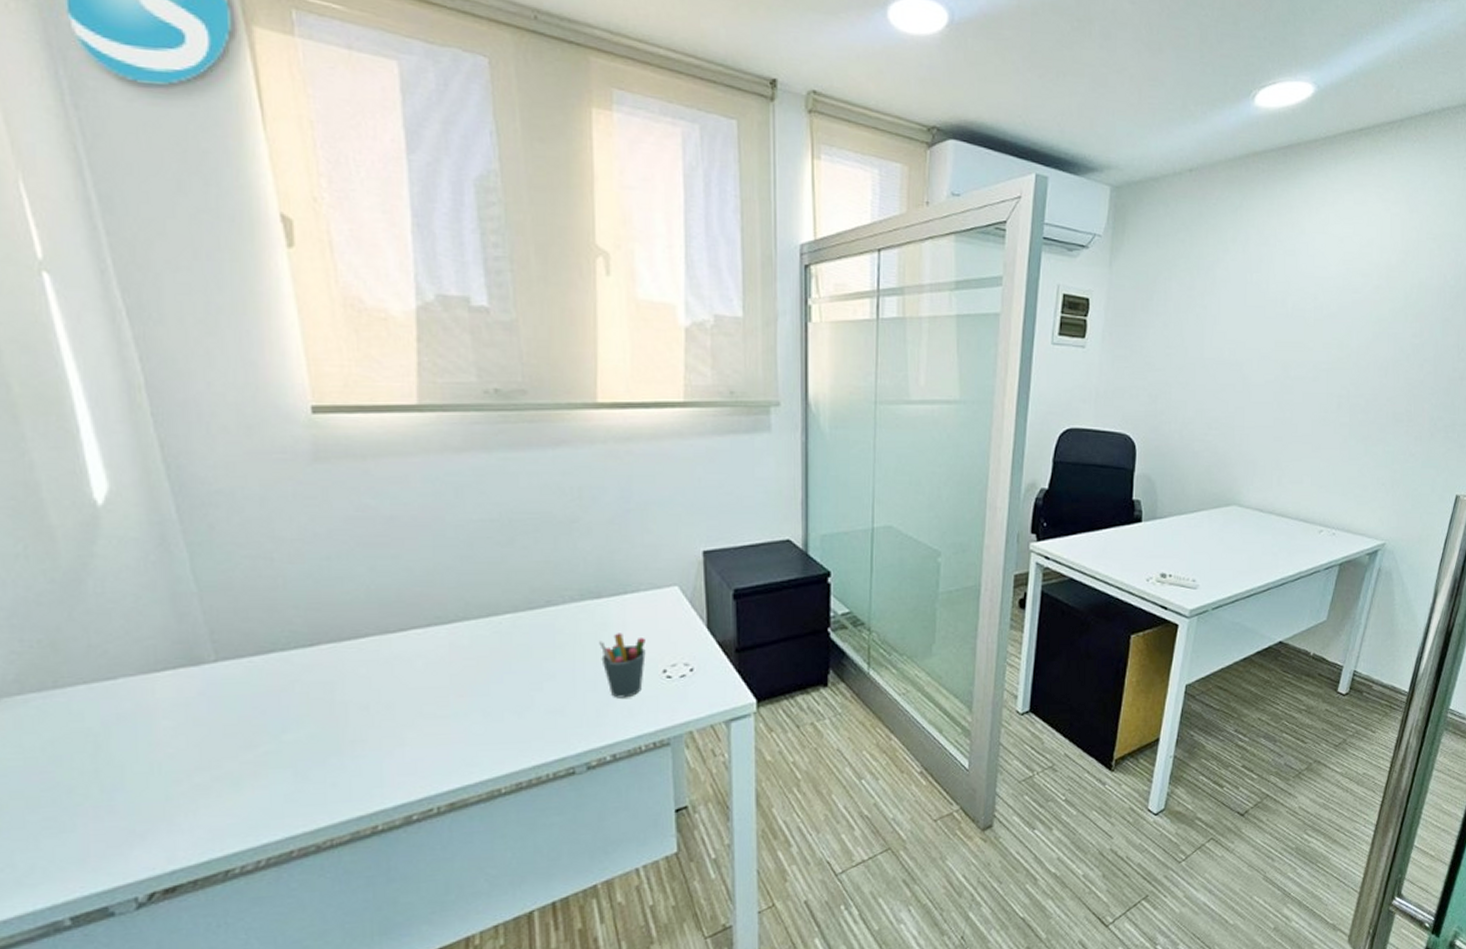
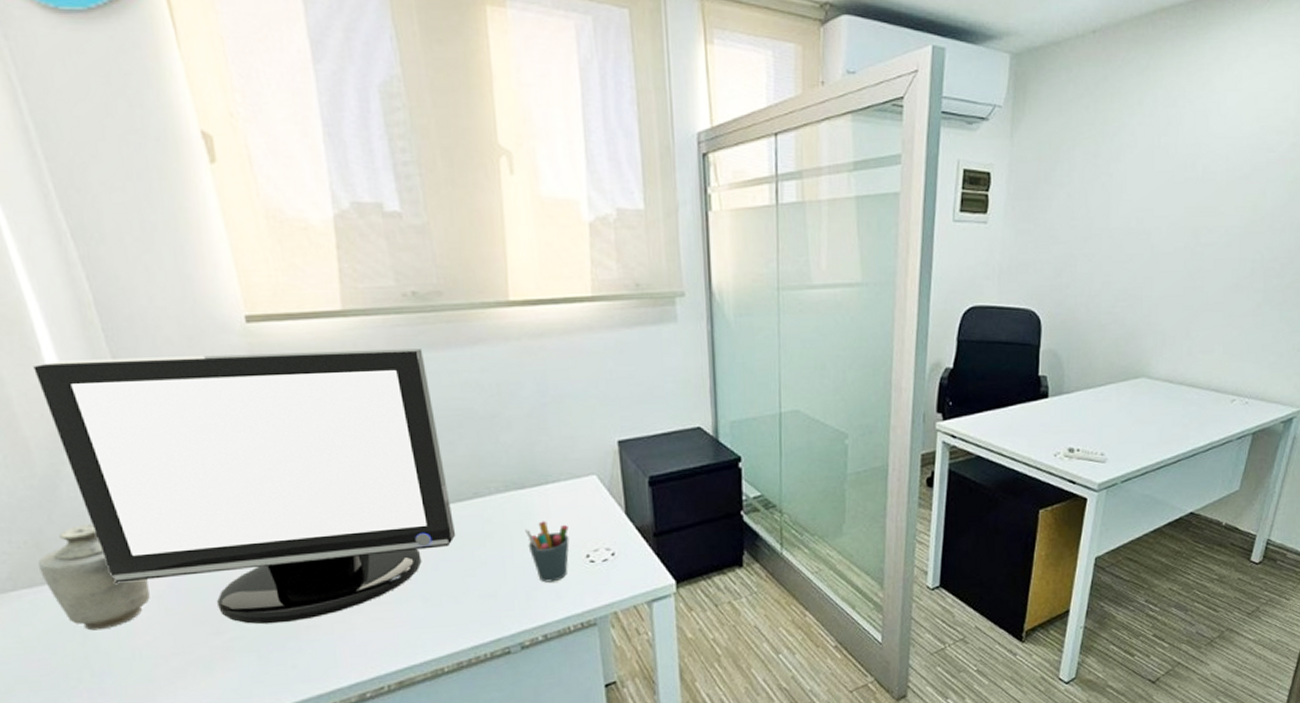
vase: none [51,622,177,741] -> present [37,523,150,631]
monitor: none [69,445,524,738] -> present [33,348,456,625]

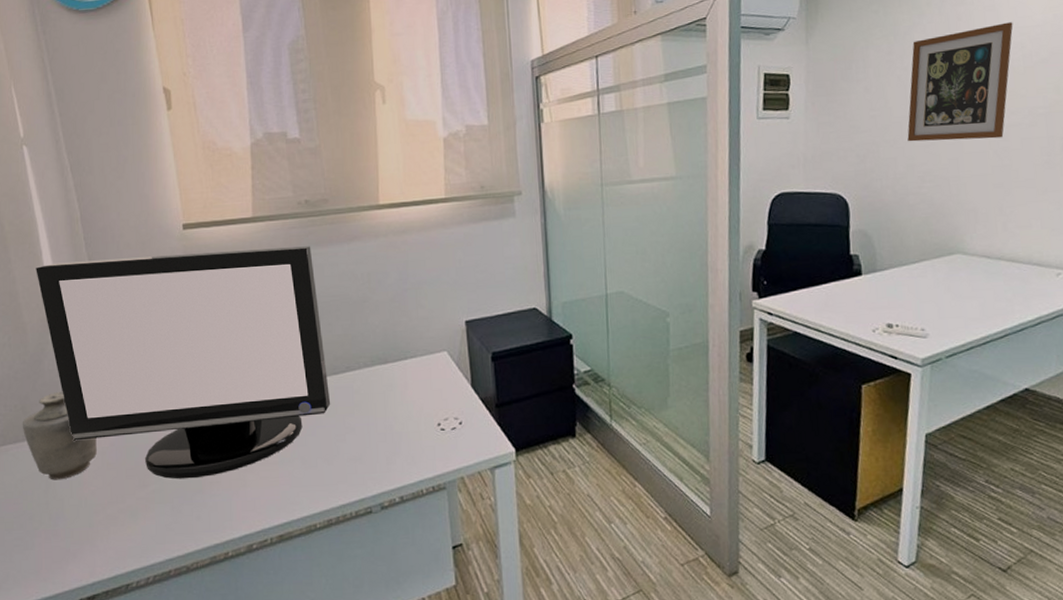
pen holder: present [525,521,569,583] -> none [387,392,424,448]
wall art: none [1106,131,1221,258] -> present [907,22,1013,142]

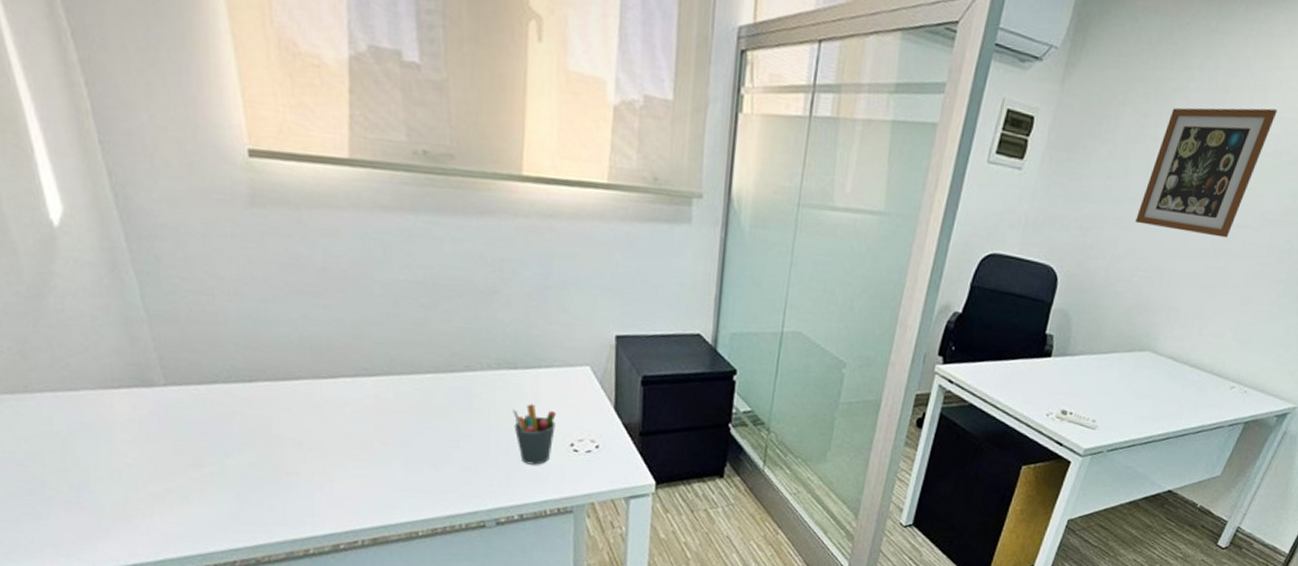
vase: present [22,391,97,480] -> none [20,338,132,446]
monitor: present [36,246,331,479] -> none [25,167,444,466]
pen holder: none [387,392,424,448] -> present [513,404,556,465]

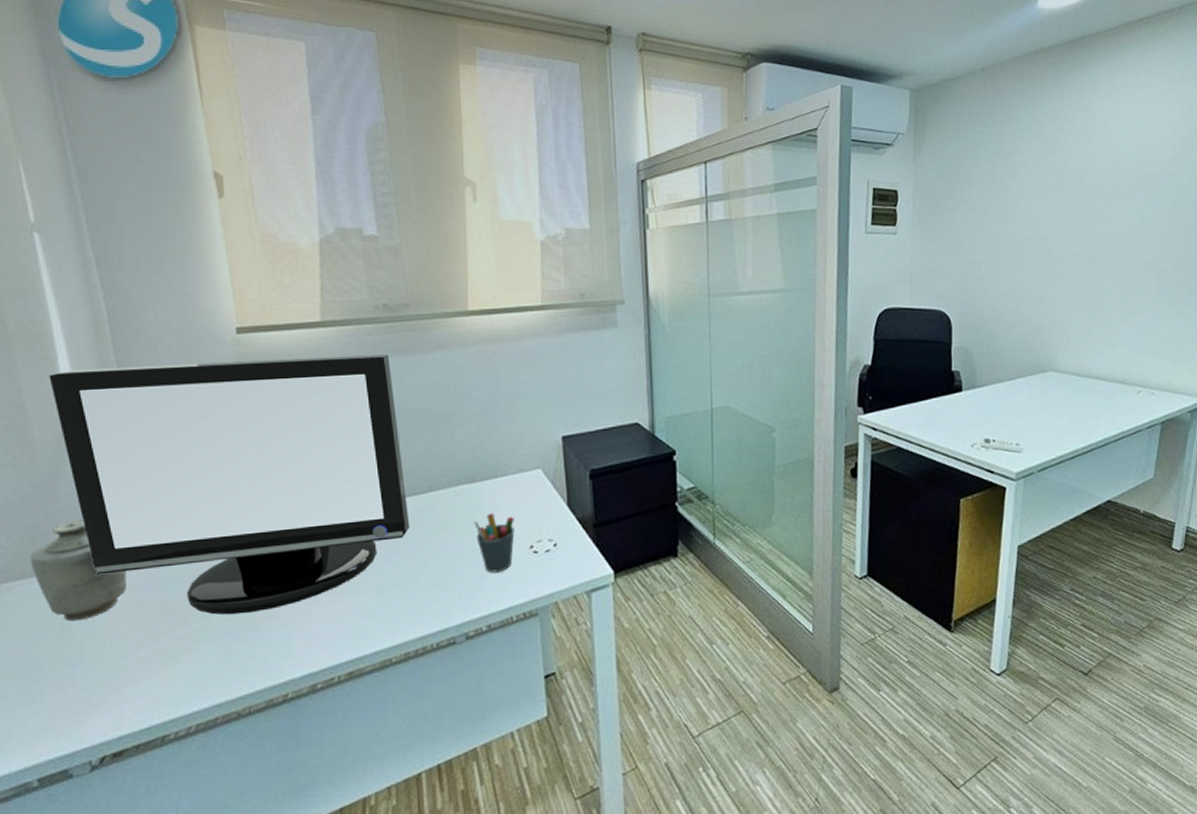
vase: none [20,338,132,446] -> present [29,518,126,621]
monitor: none [25,167,444,466] -> present [49,354,410,615]
wall art: present [1135,107,1278,238] -> none [1007,150,1105,262]

